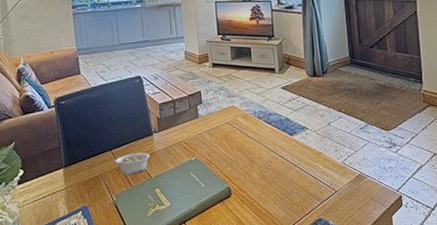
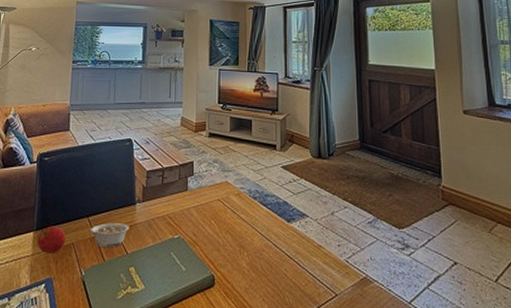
fruit: none [67,161,94,186] -> present [37,226,66,254]

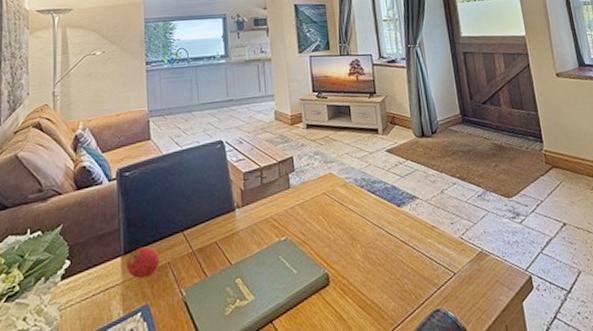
legume: present [90,223,129,247] -> none [187,233,230,262]

